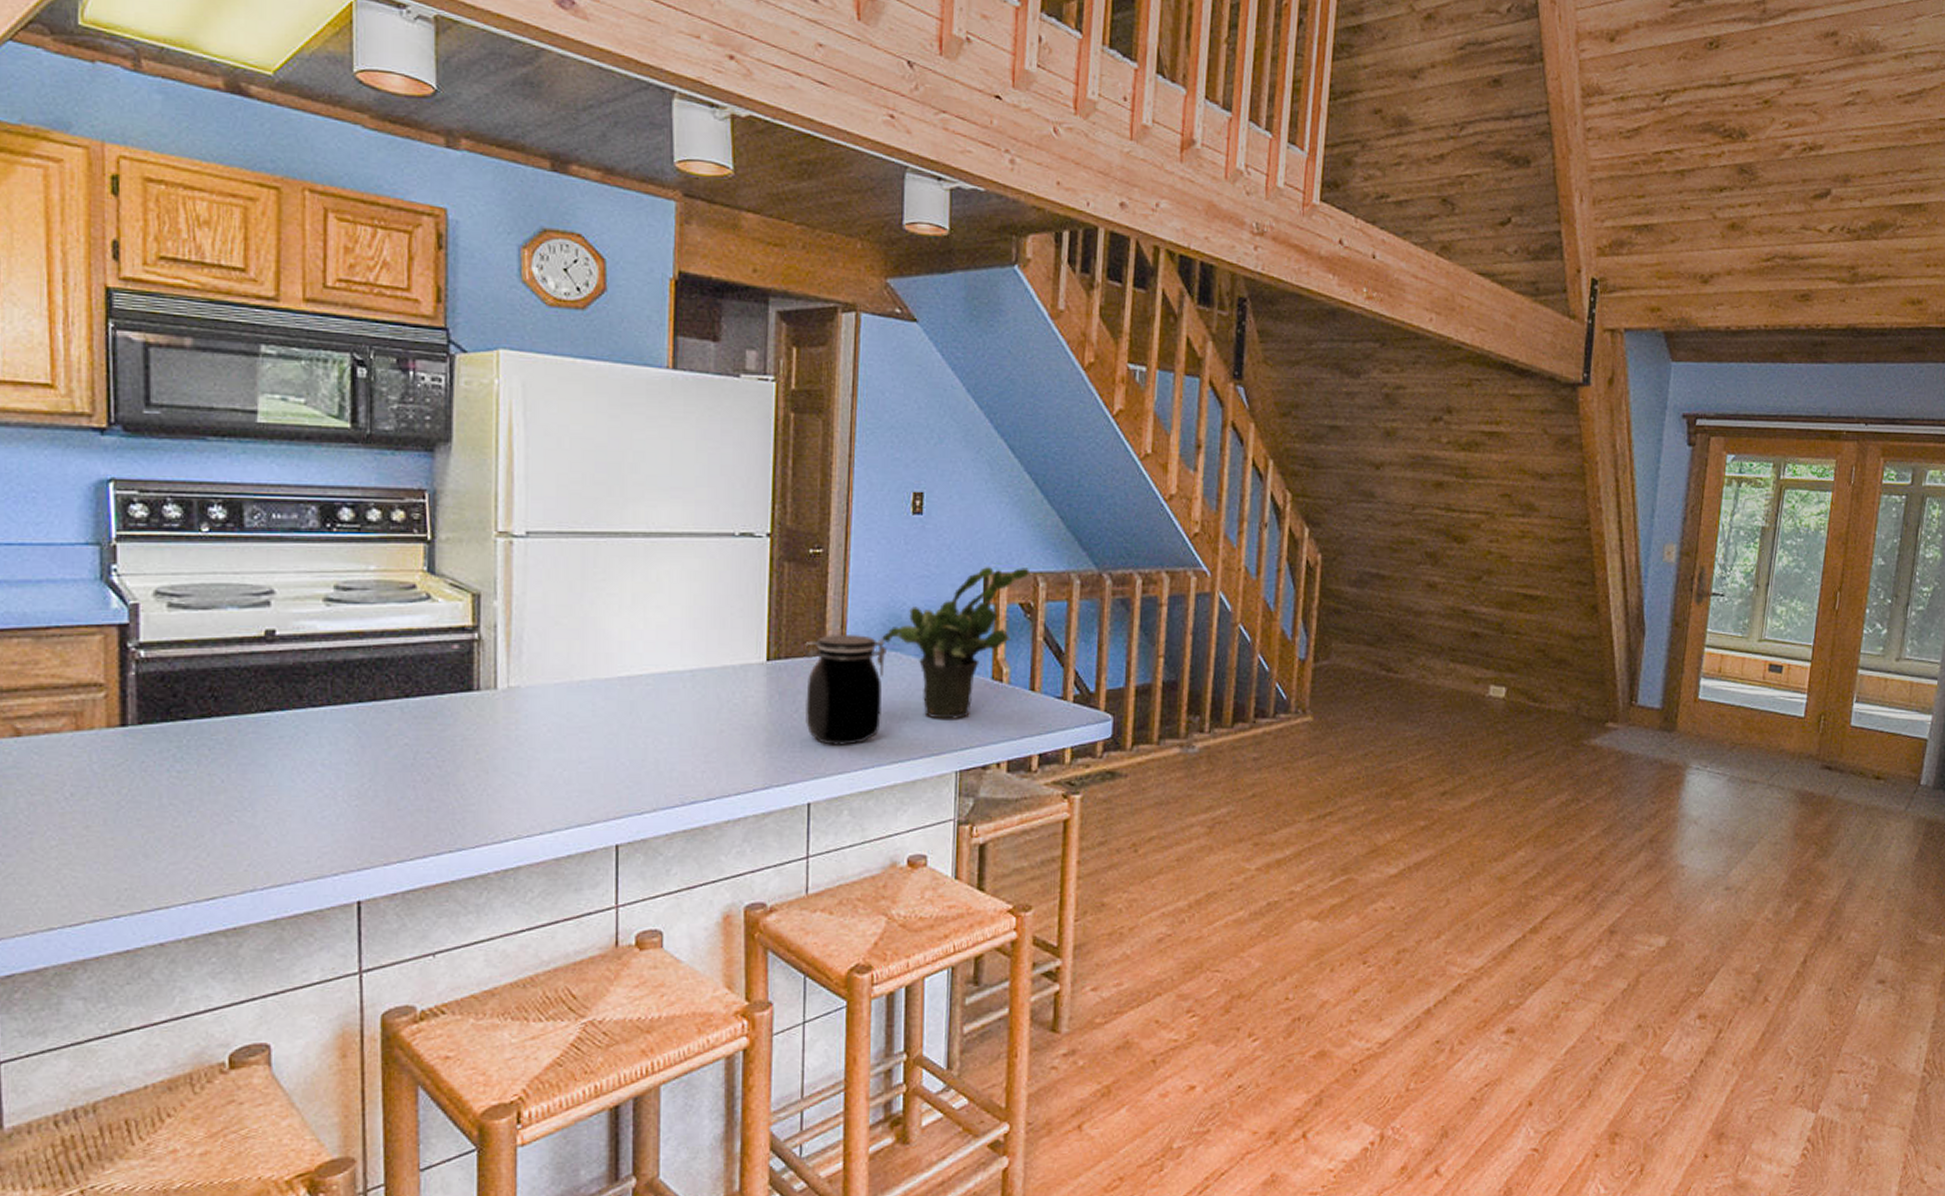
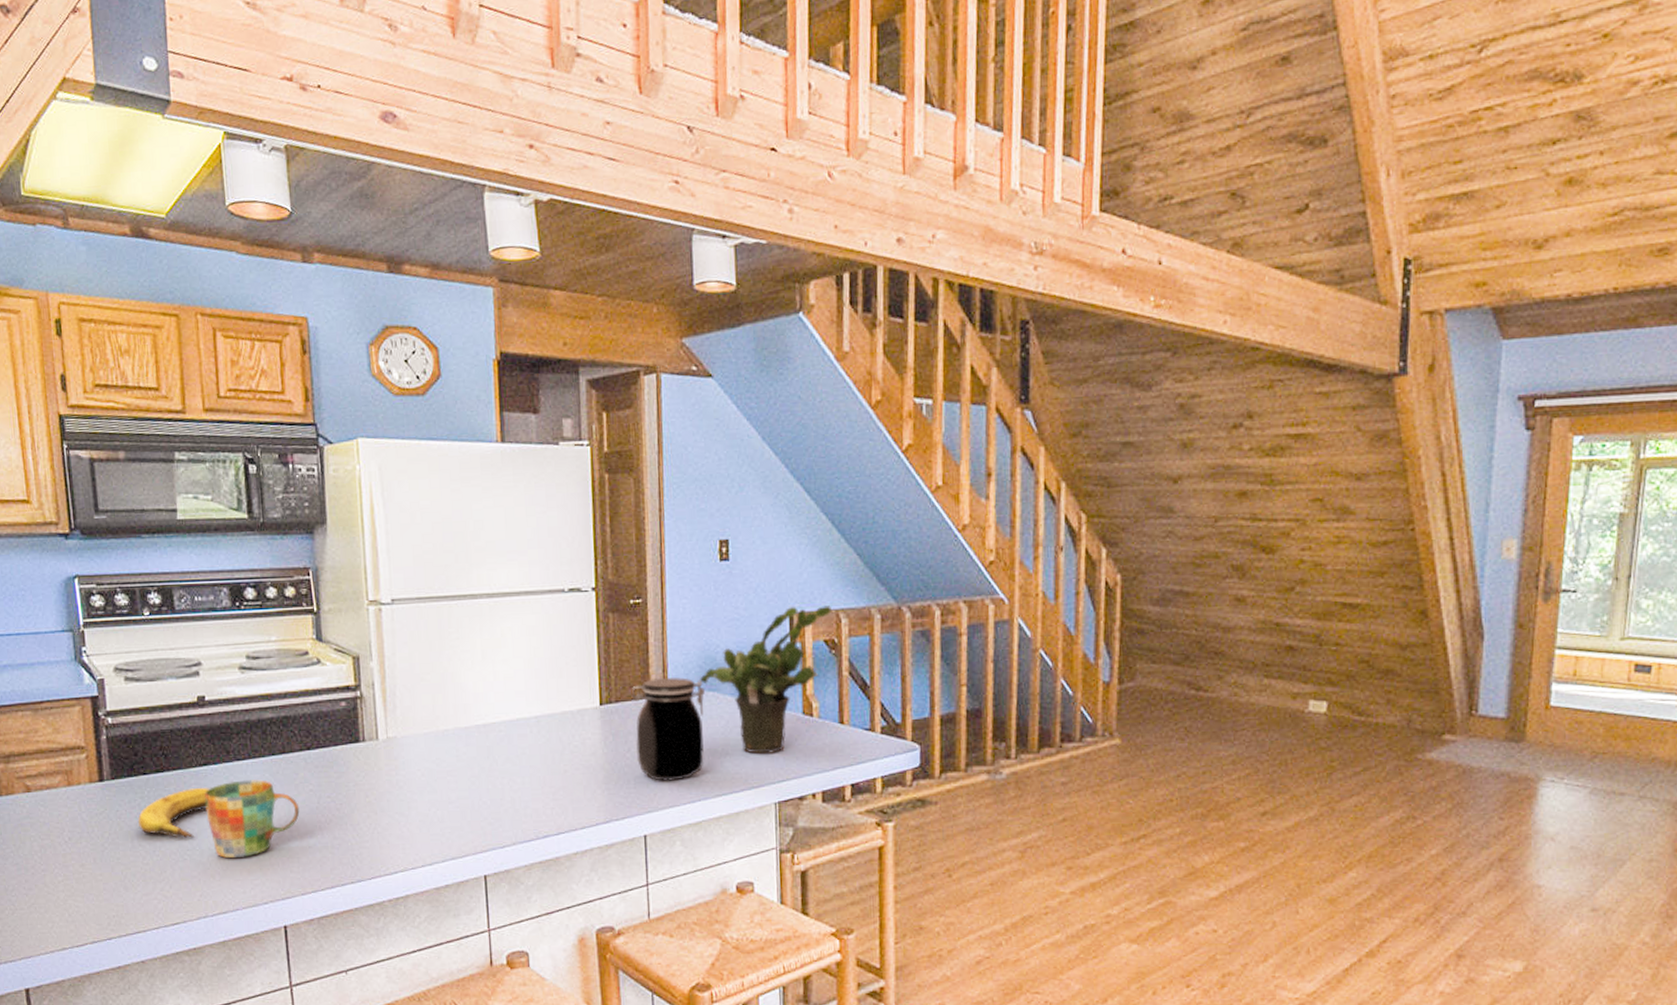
banana: none [171,736,272,797] -> present [138,787,209,838]
mug: none [265,730,389,821] -> present [204,780,300,858]

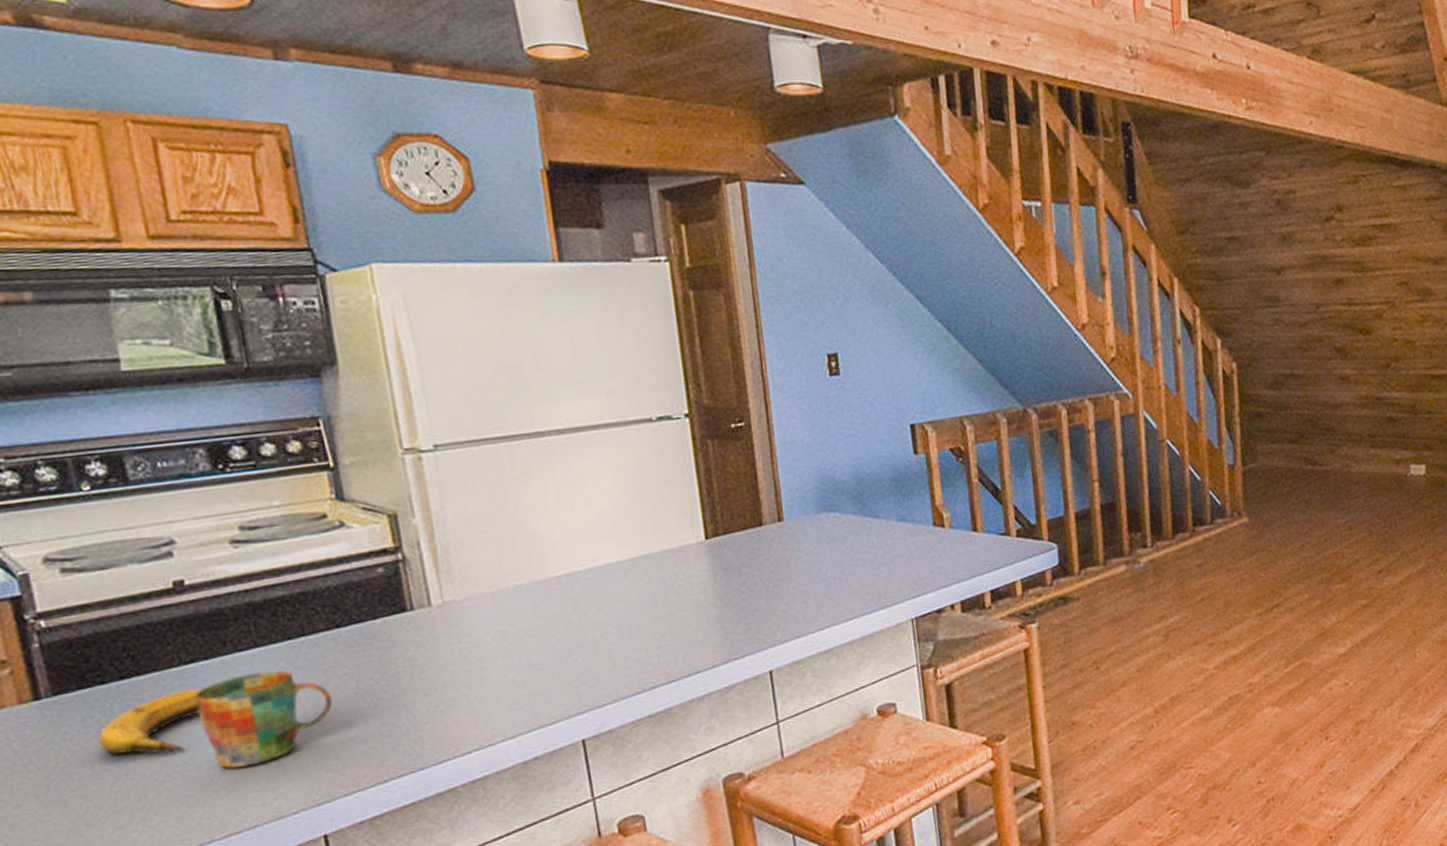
jar: present [632,677,705,781] -> none [741,501,831,612]
potted plant: present [700,605,832,754] -> none [818,413,955,571]

